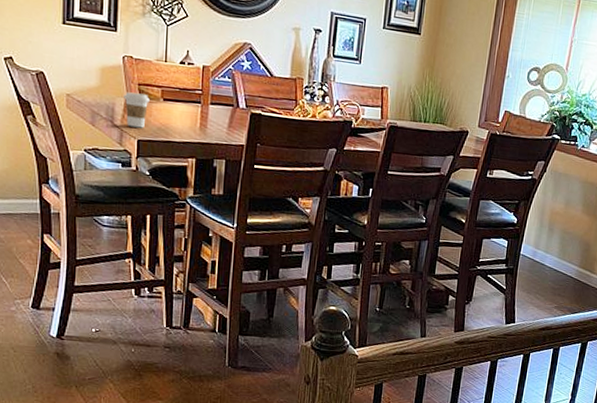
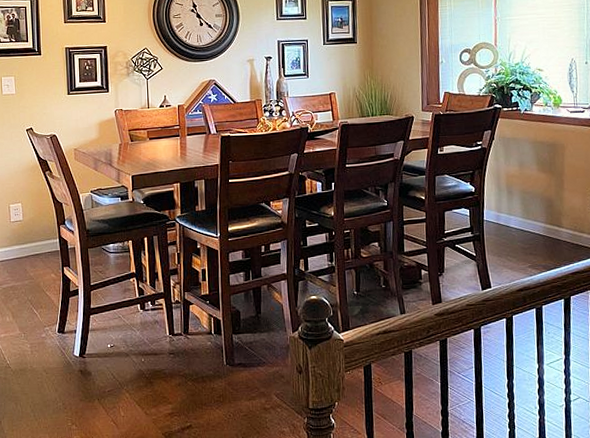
coffee cup: present [124,92,150,128] -> none [118,137,139,166]

